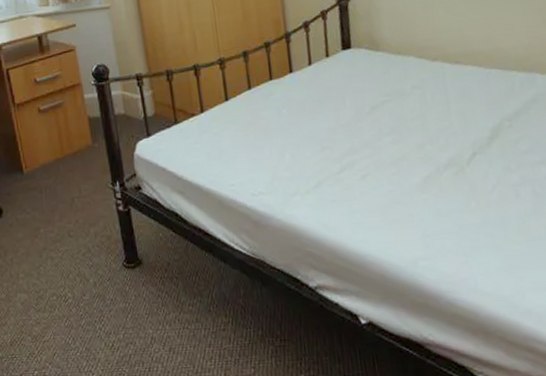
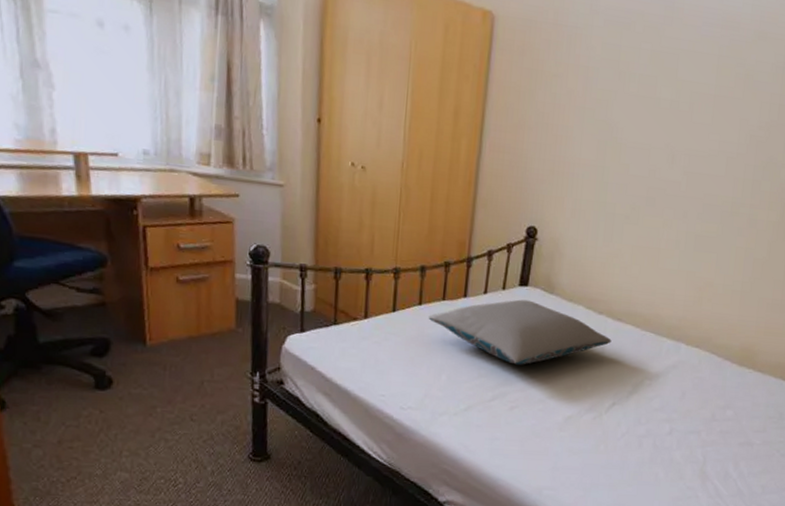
pillow: none [260,62,454,131] -> present [428,299,612,365]

